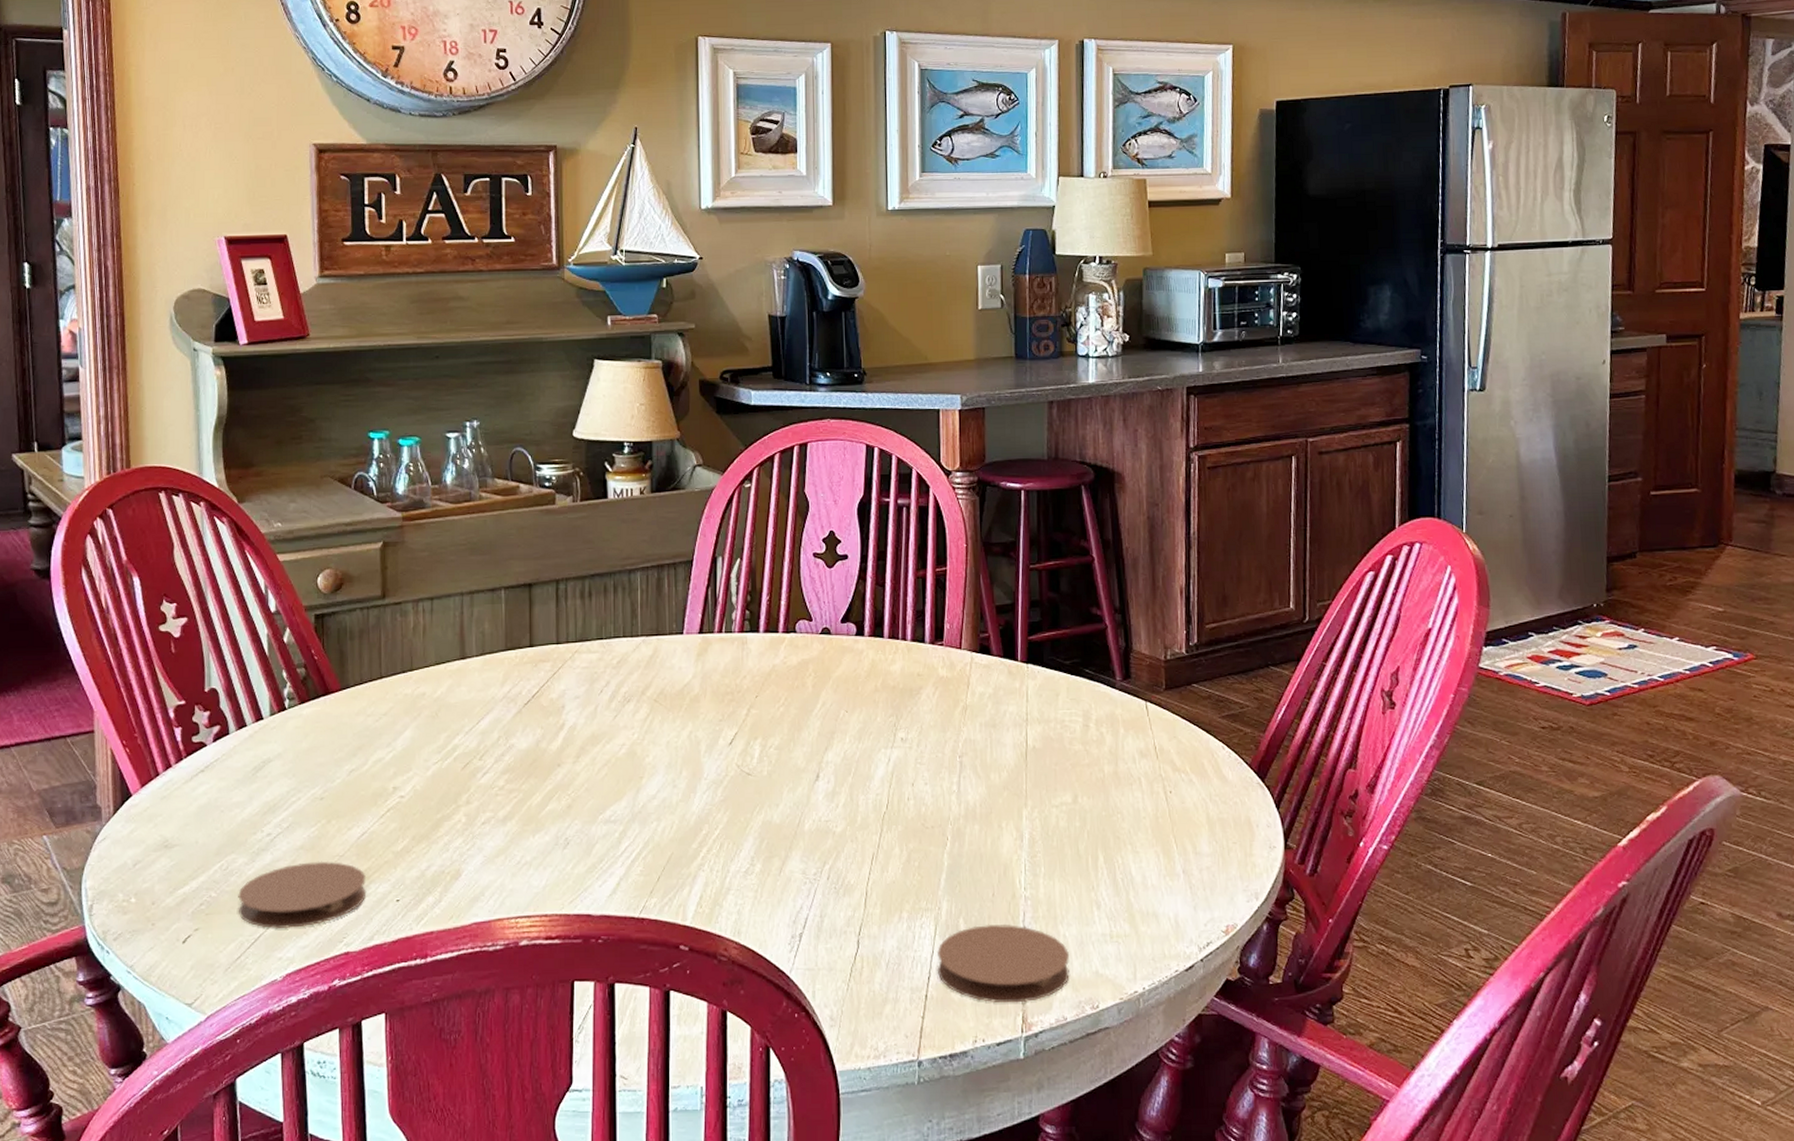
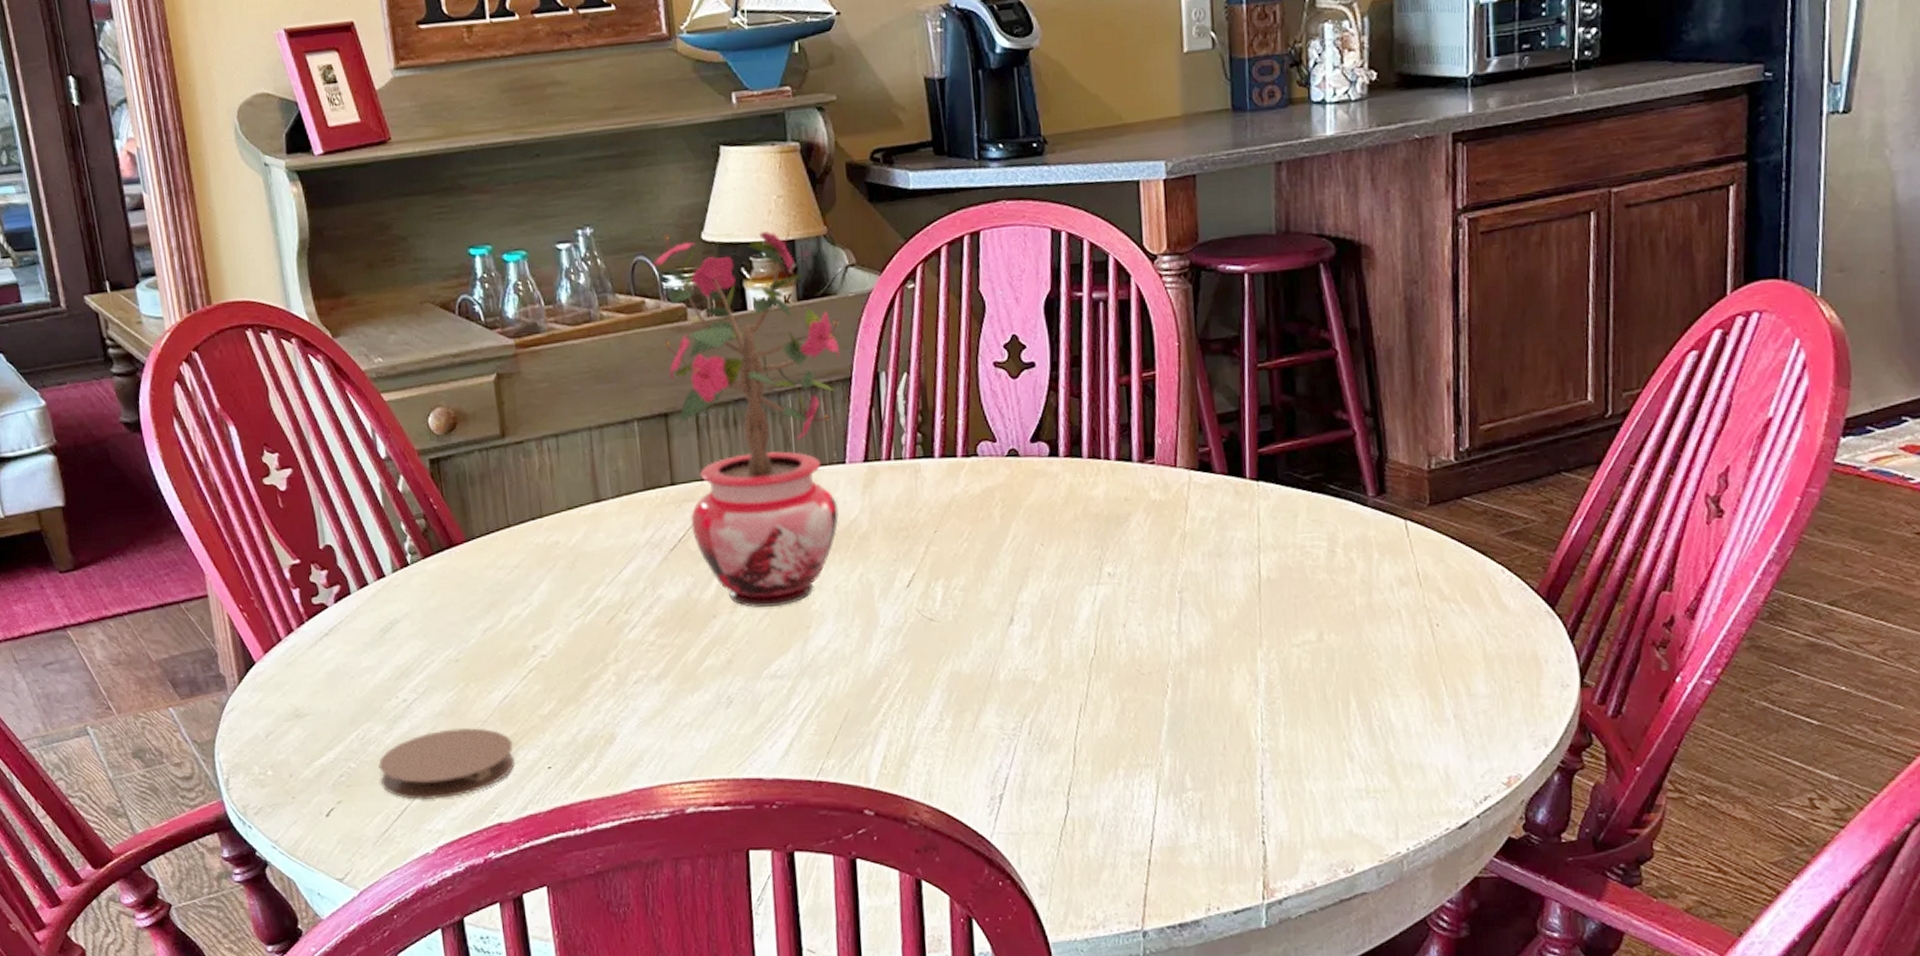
potted plant: none [528,427,685,759] -> present [652,228,840,608]
coaster: present [936,924,1070,1003] -> none [1159,780,1318,868]

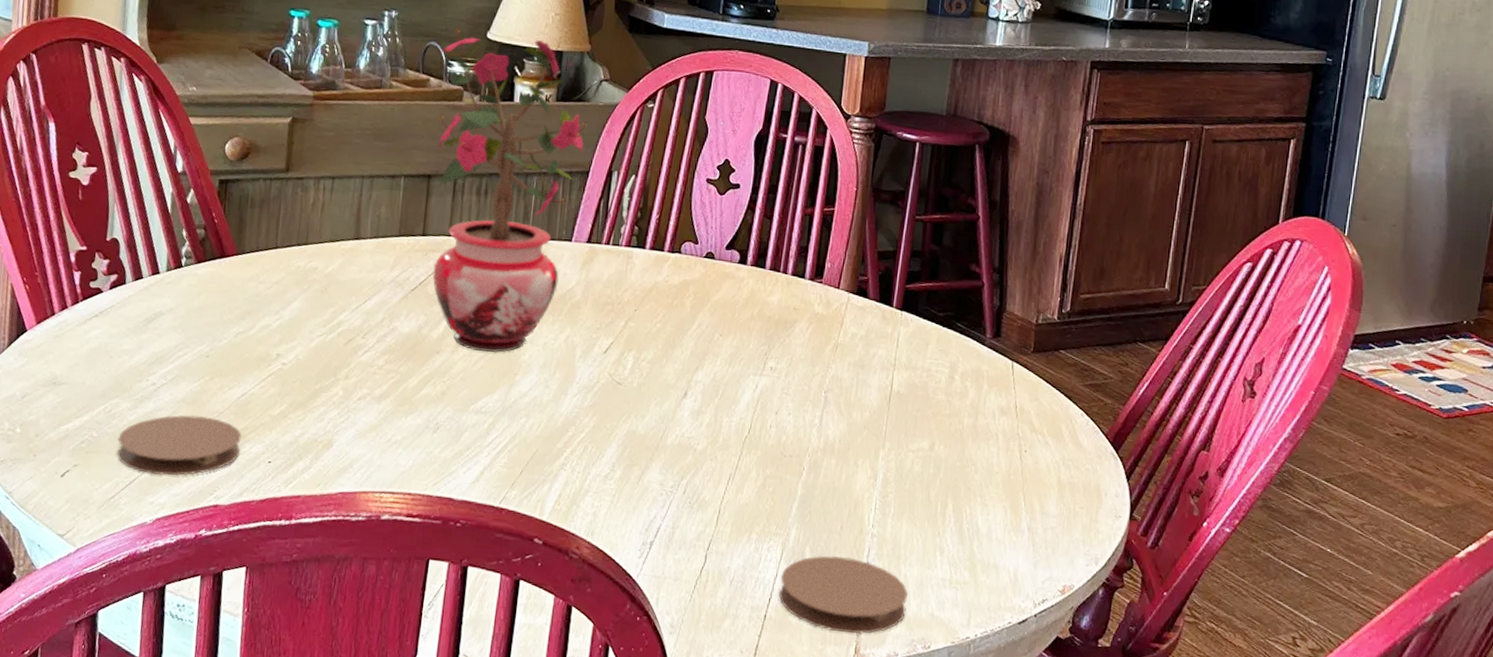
coaster: none [1159,780,1318,868] -> present [778,555,908,635]

